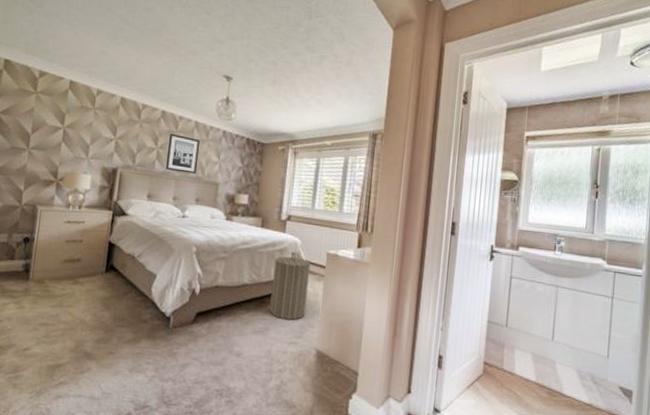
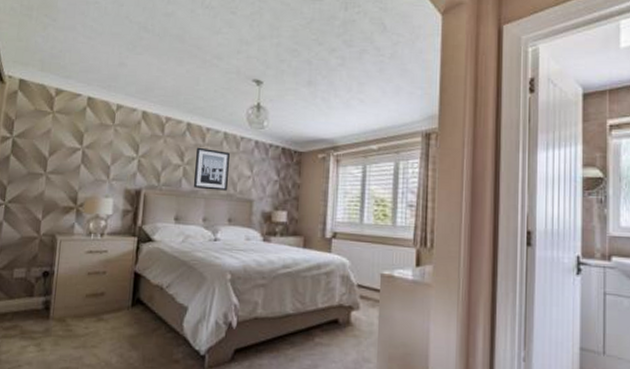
laundry hamper: present [269,252,311,320] -> none [317,275,362,355]

